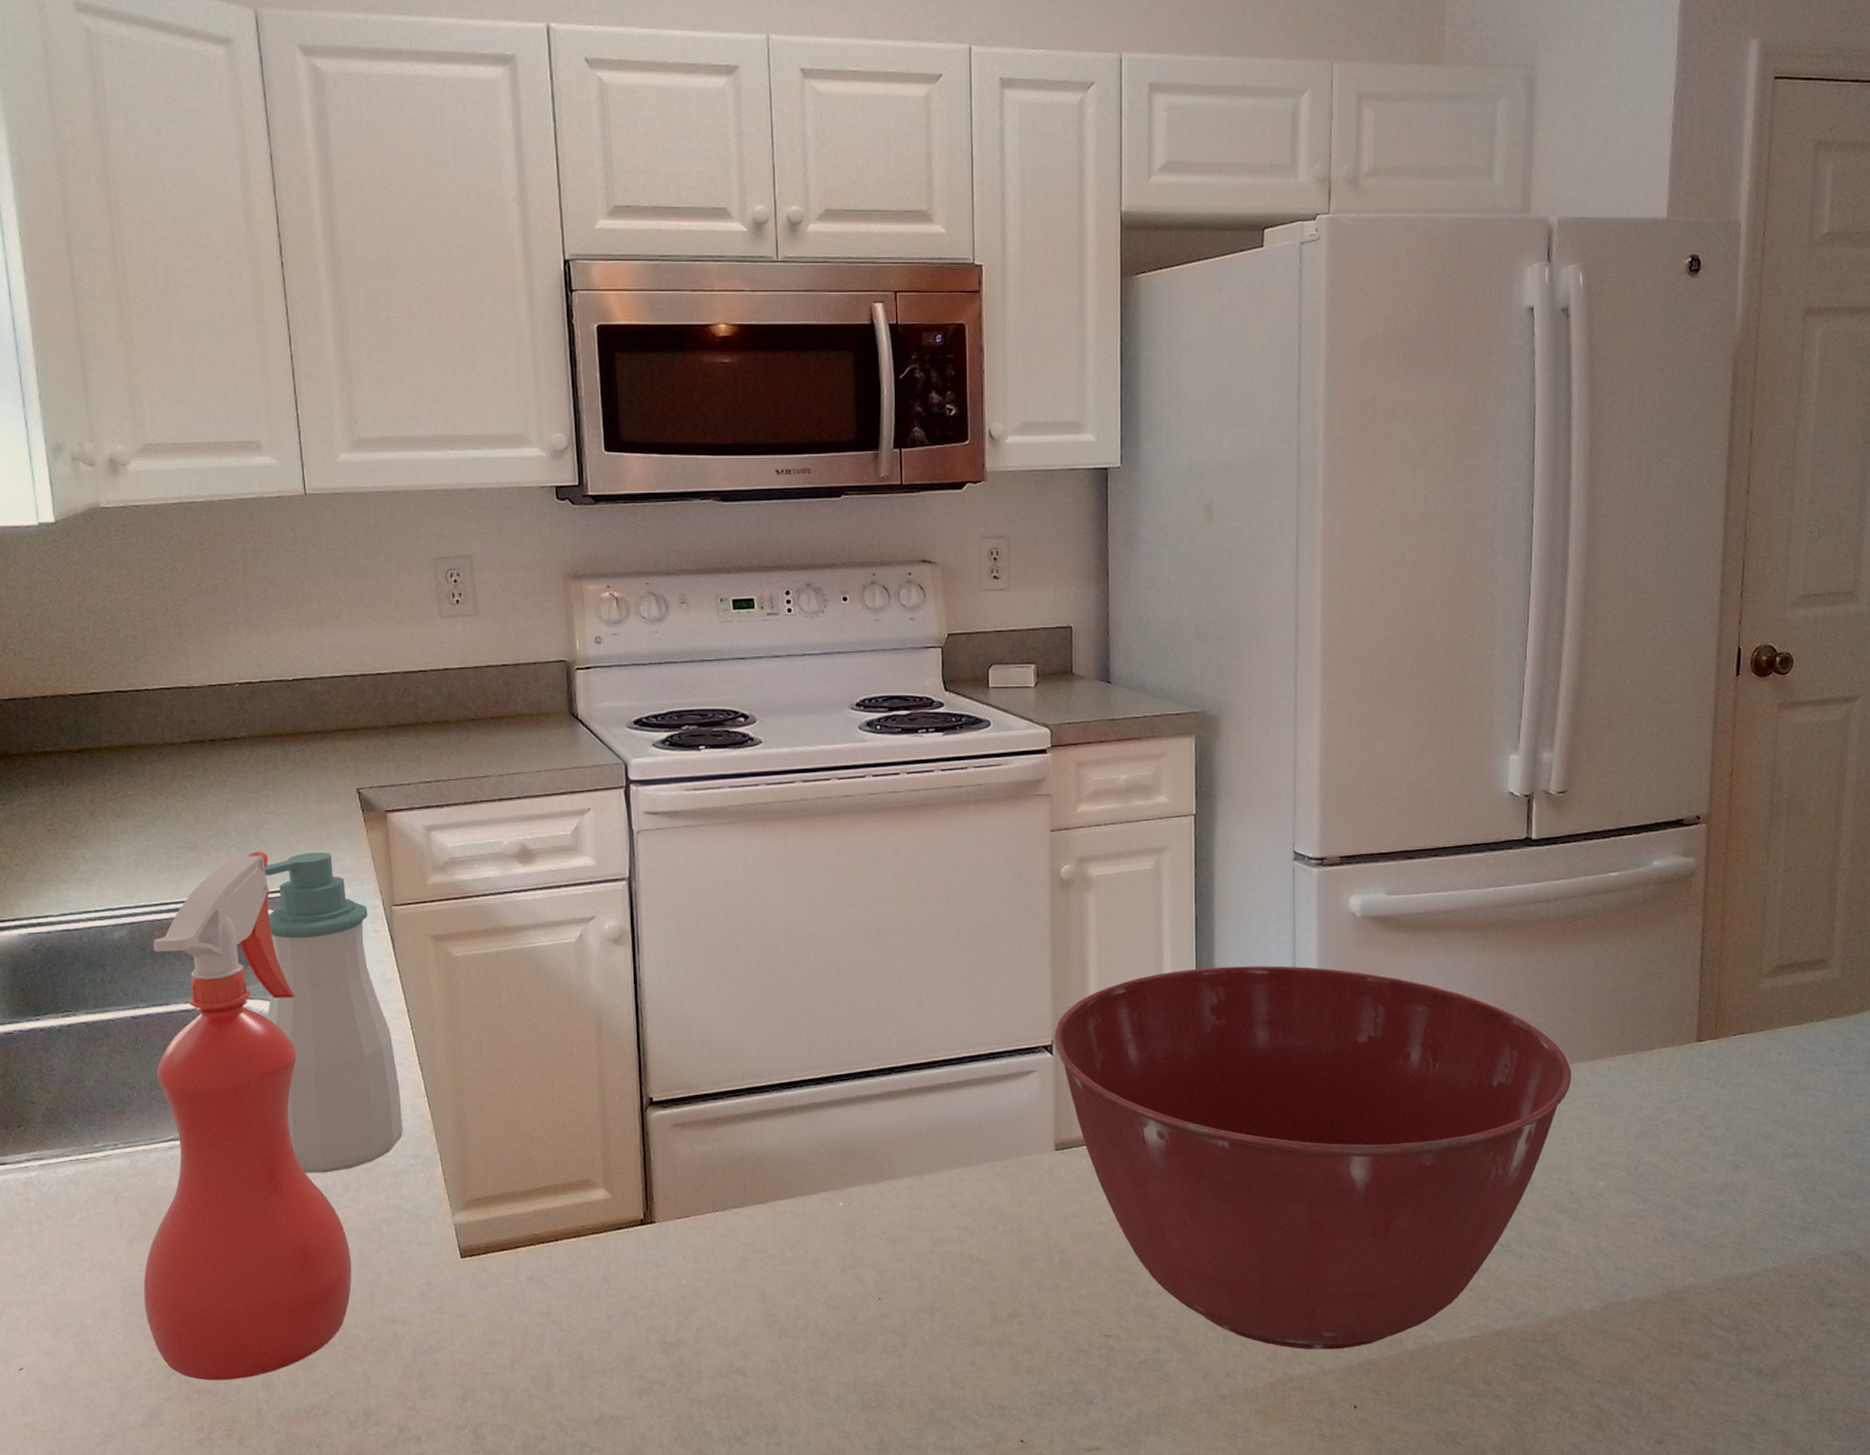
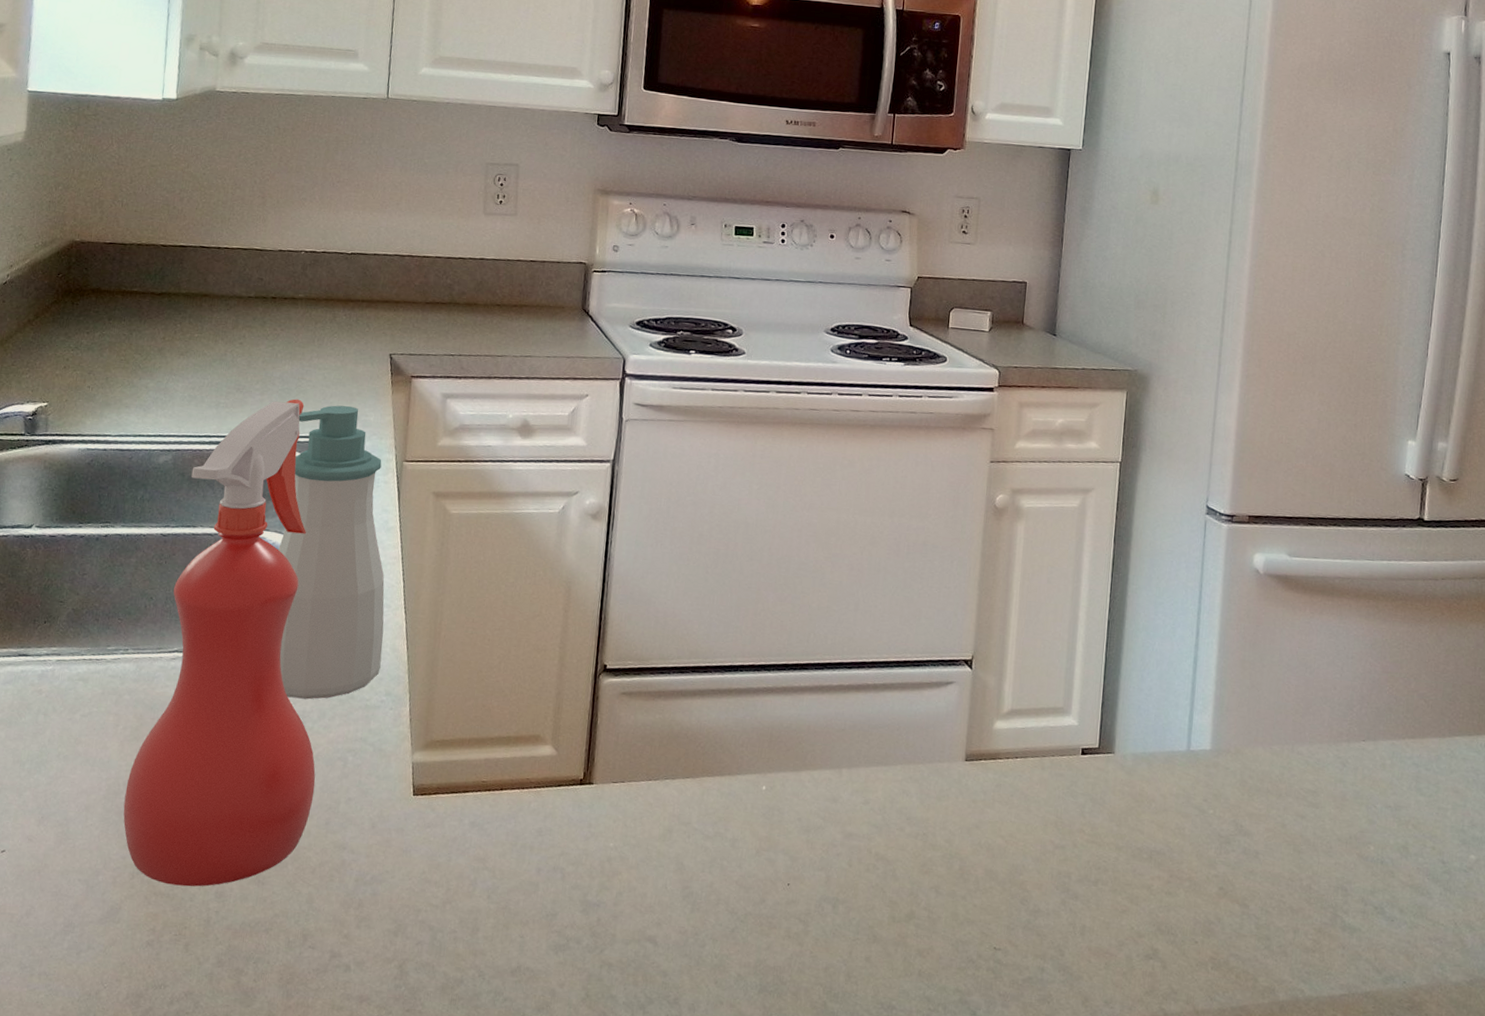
mixing bowl: present [1054,966,1572,1350] -> none [974,604,1450,992]

